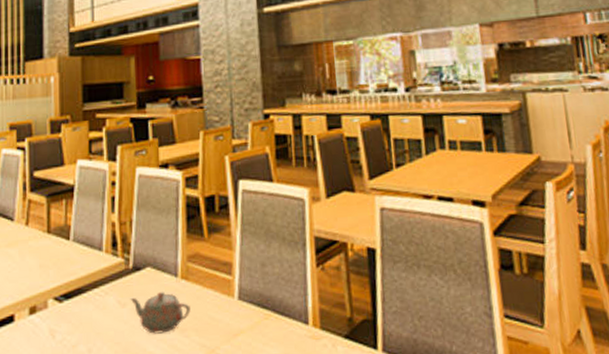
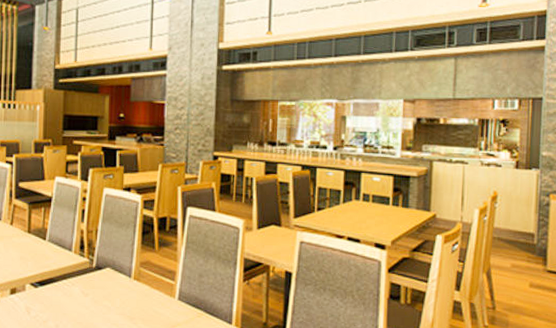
teapot: present [130,292,191,334] -> none [91,288,139,319]

